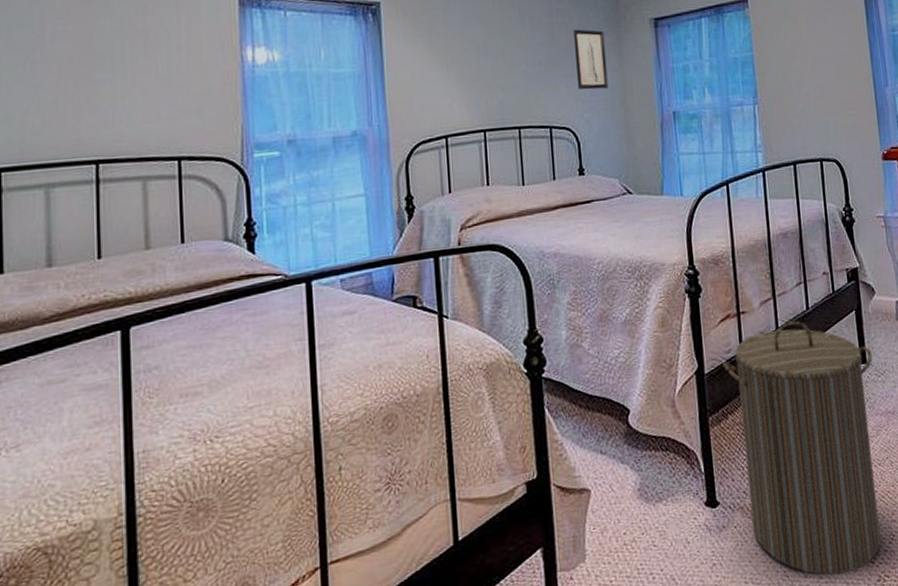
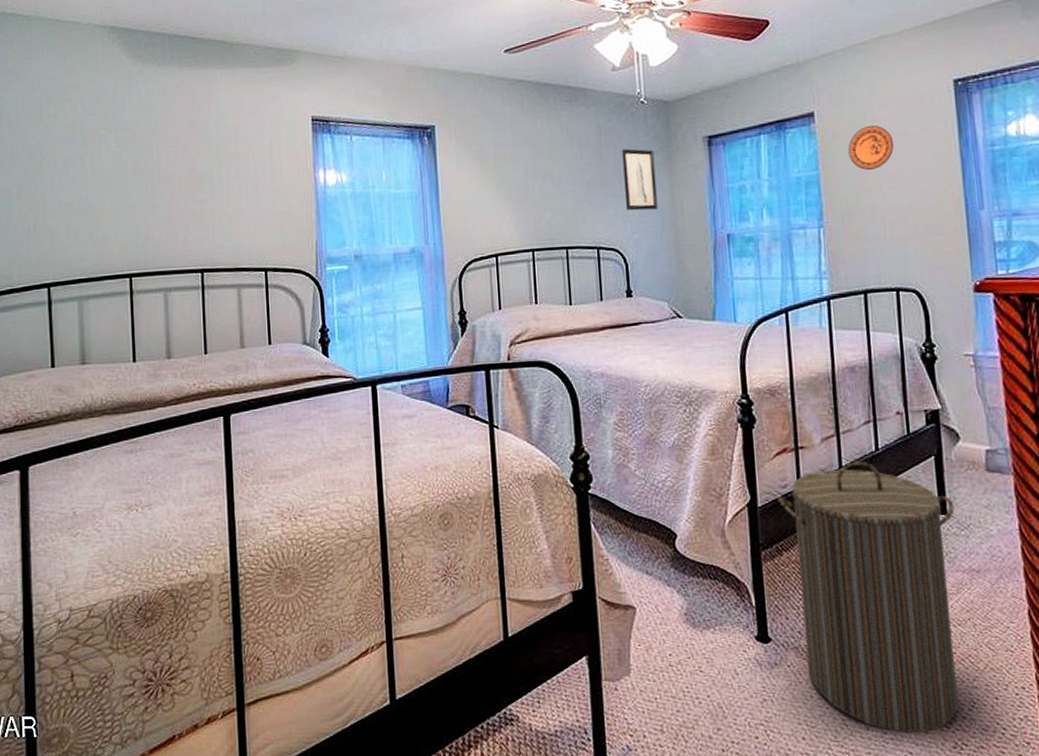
decorative plate: none [777,11,816,51] -> present [848,125,894,170]

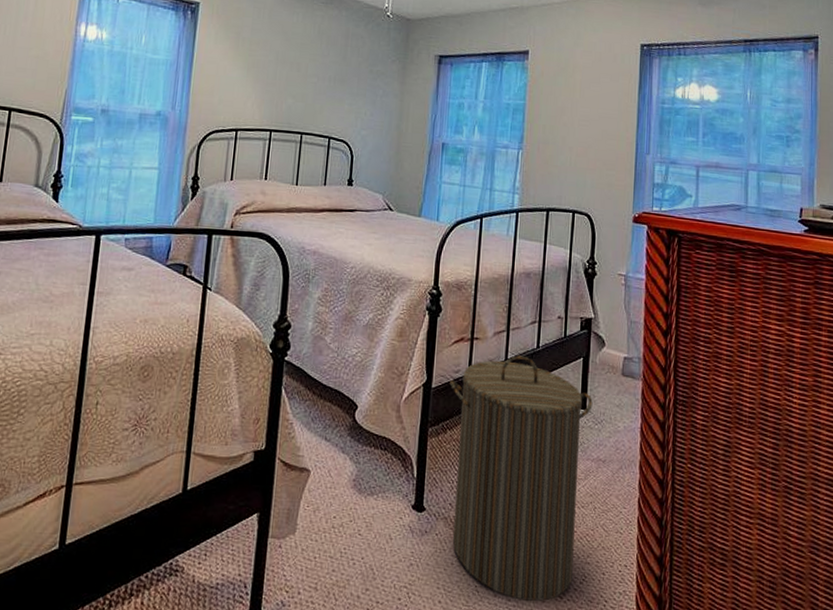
wall art: present [622,148,658,211] -> none [360,54,391,112]
decorative plate: present [848,125,894,170] -> none [551,70,588,107]

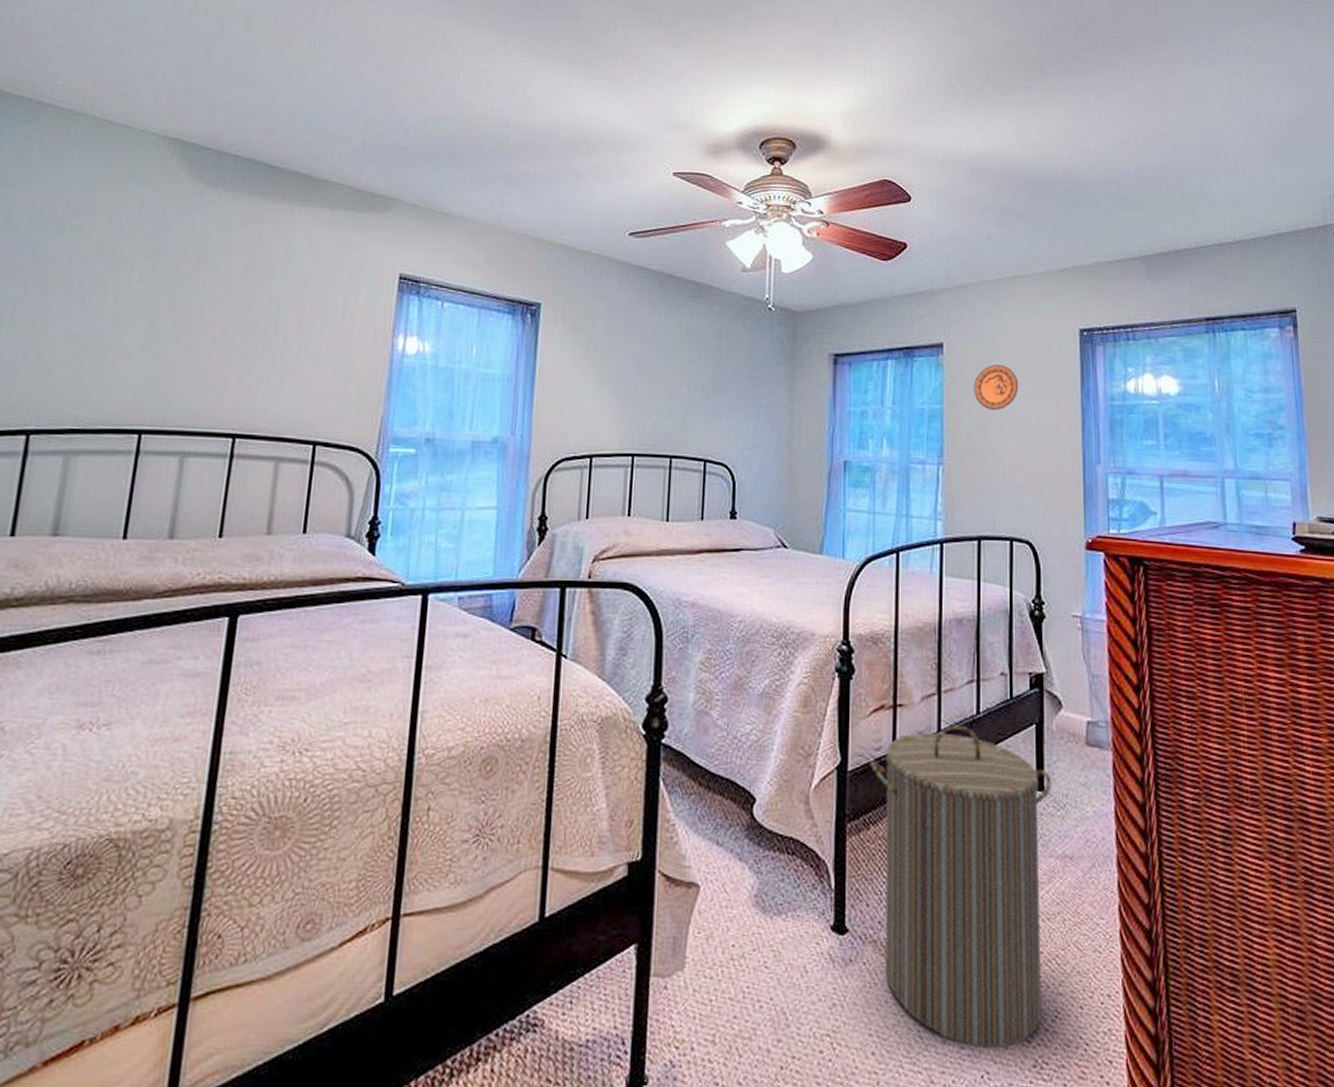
decorative plate: none [551,70,588,107] -> present [974,365,1019,410]

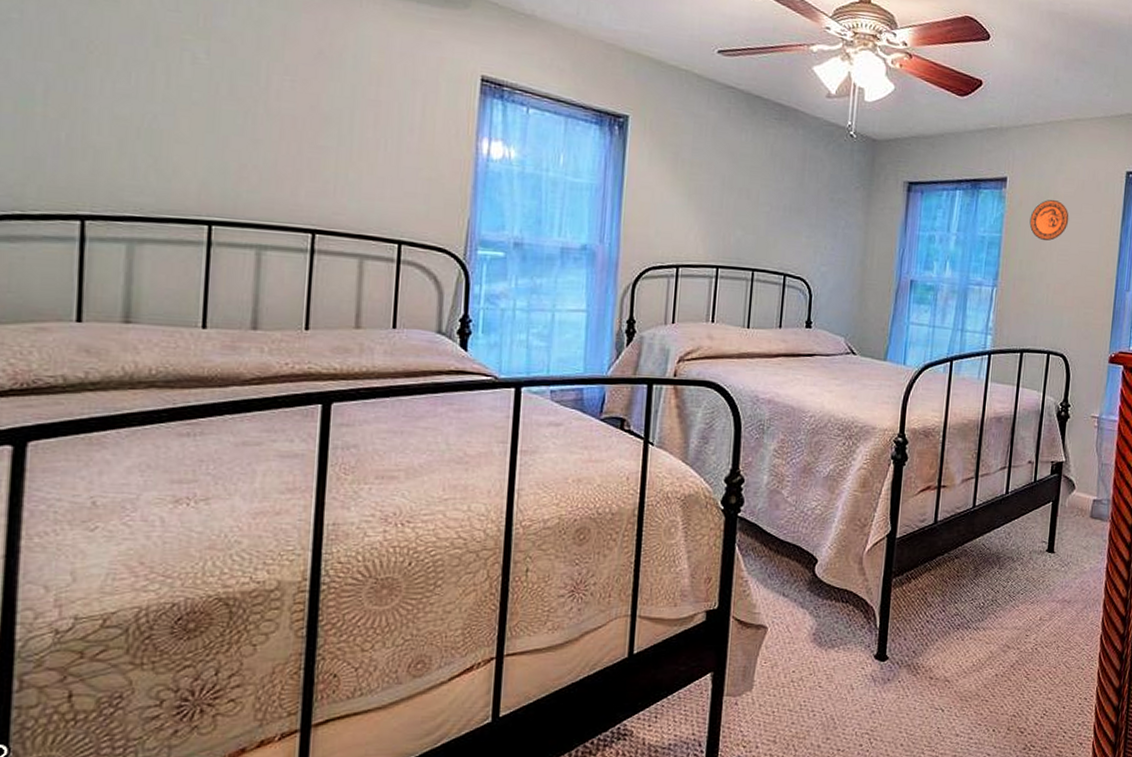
laundry hamper: present [870,724,1052,1047] -> none [915,502,1061,738]

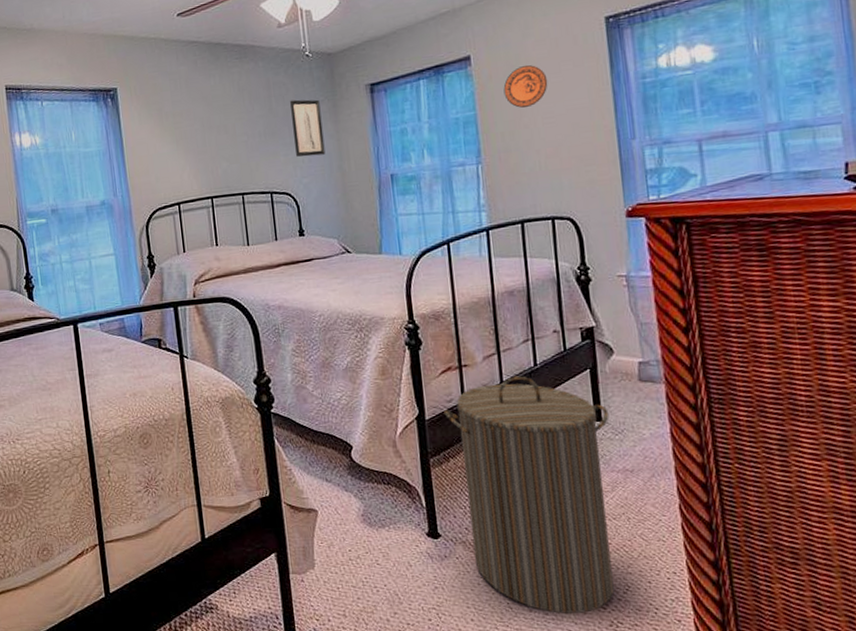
wall art: none [819,179,855,245] -> present [290,99,326,157]
laundry hamper: none [915,502,1061,738] -> present [443,375,614,613]

